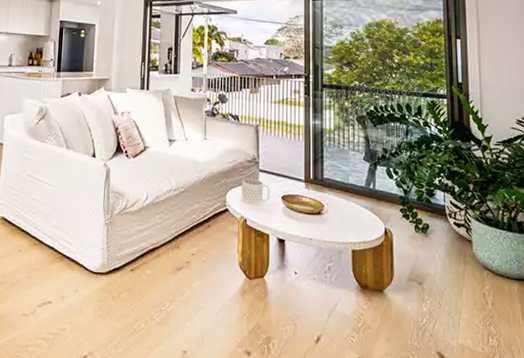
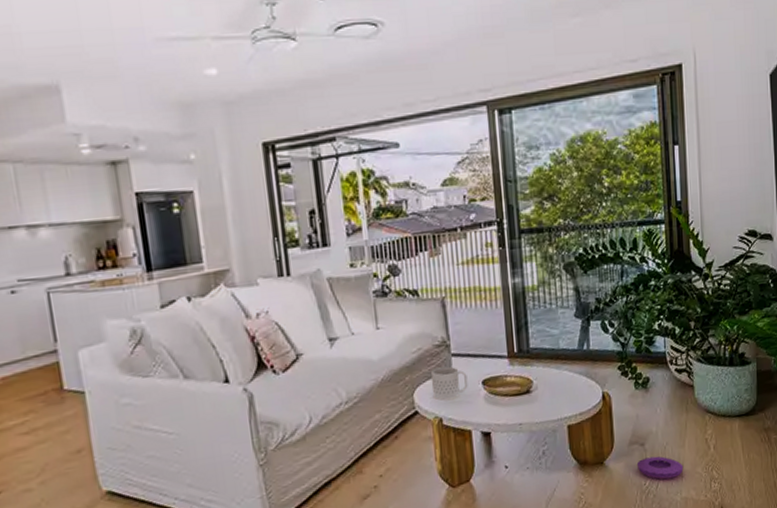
dog toy: none [414,297,461,323] -> present [636,456,684,480]

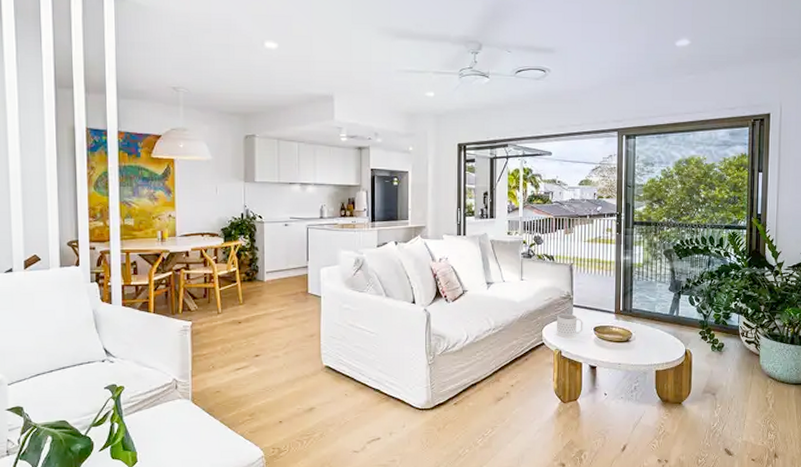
dog toy: present [636,456,684,480] -> none [707,405,746,424]

